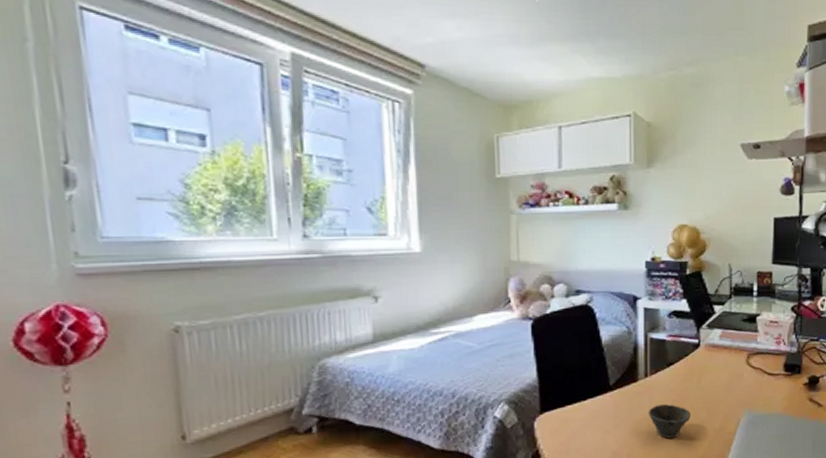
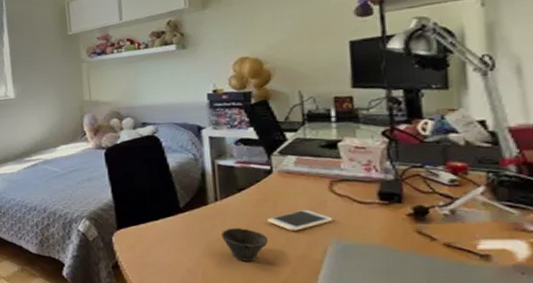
smartphone: none [692,383,747,405] -> present [267,210,333,231]

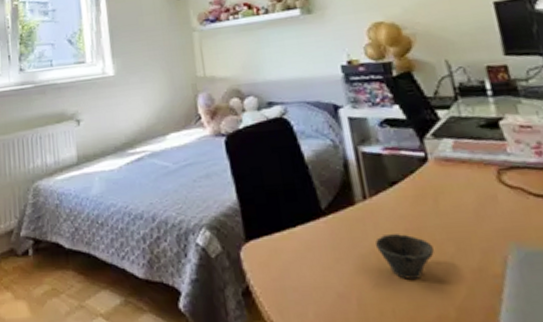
smartphone: present [267,210,333,231] -> none [429,207,508,236]

